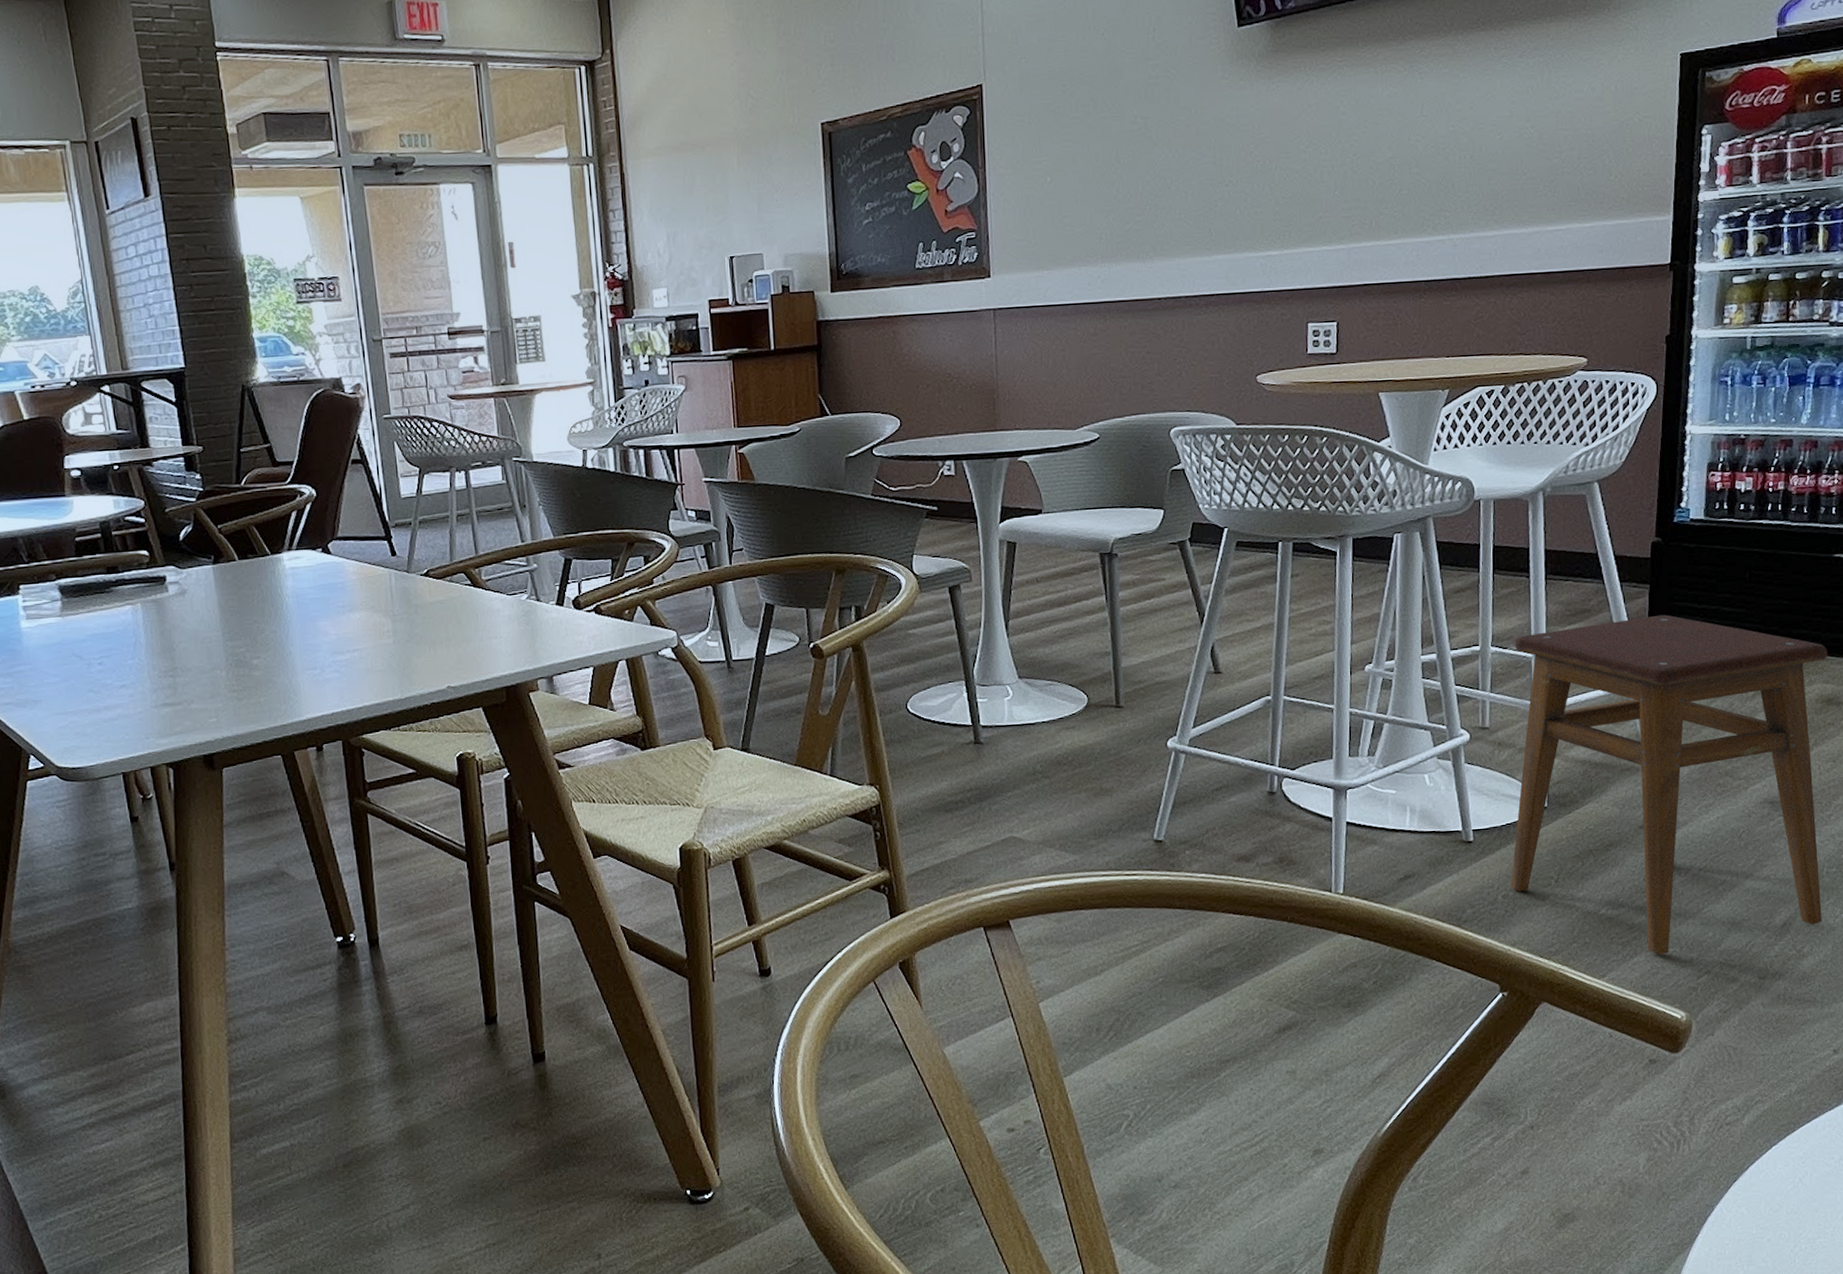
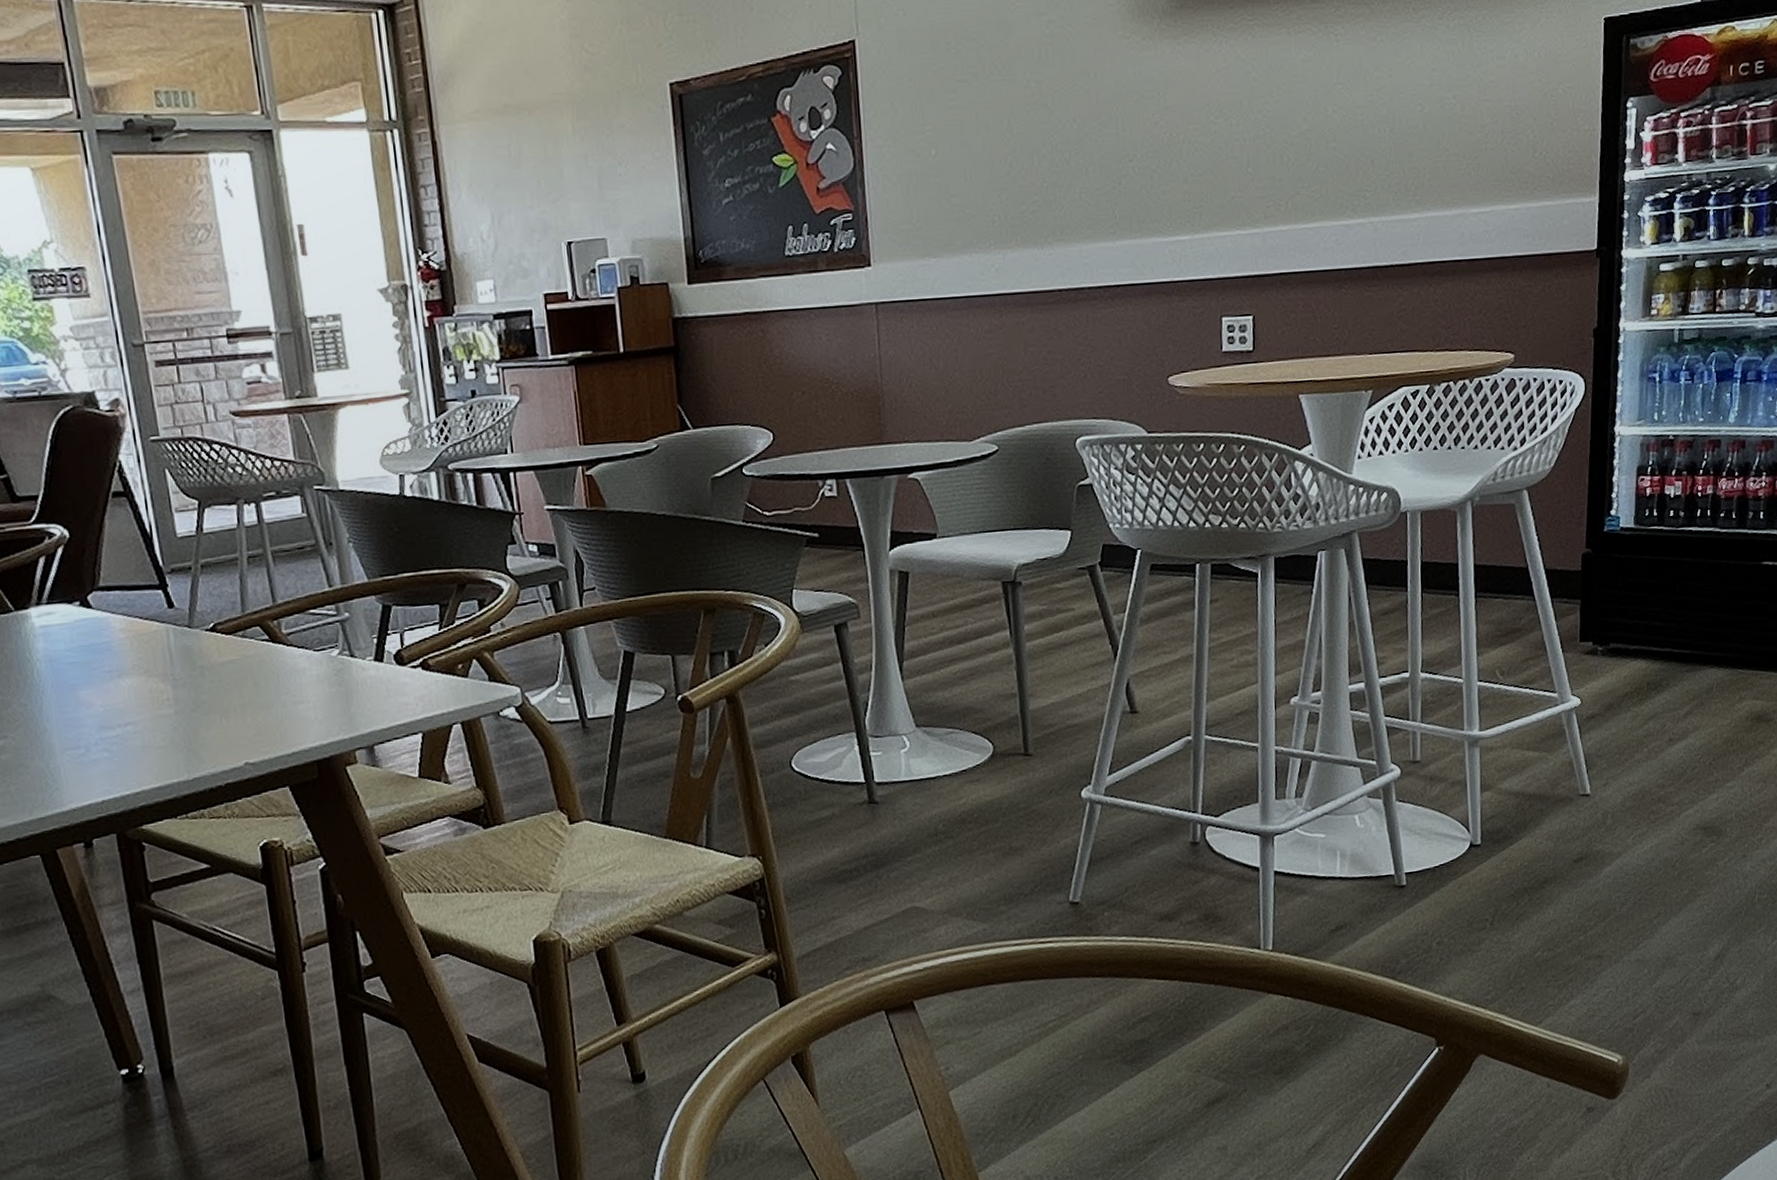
stool: present [1510,614,1828,954] -> none [1445,631,1758,996]

